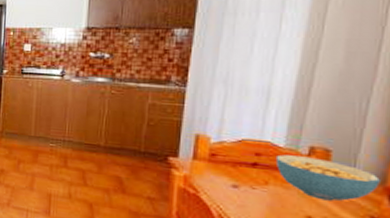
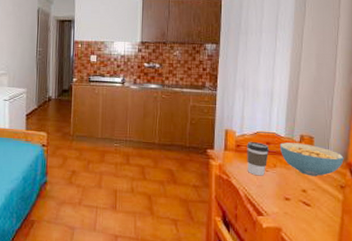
coffee cup: none [224,151,260,194] -> present [247,142,270,176]

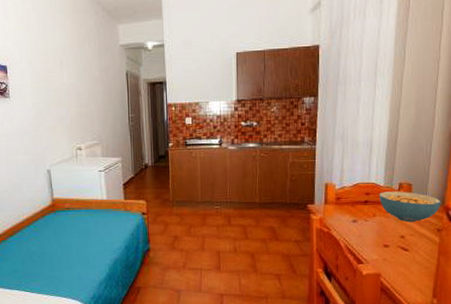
coffee cup: present [247,142,270,176] -> none [347,194,369,226]

